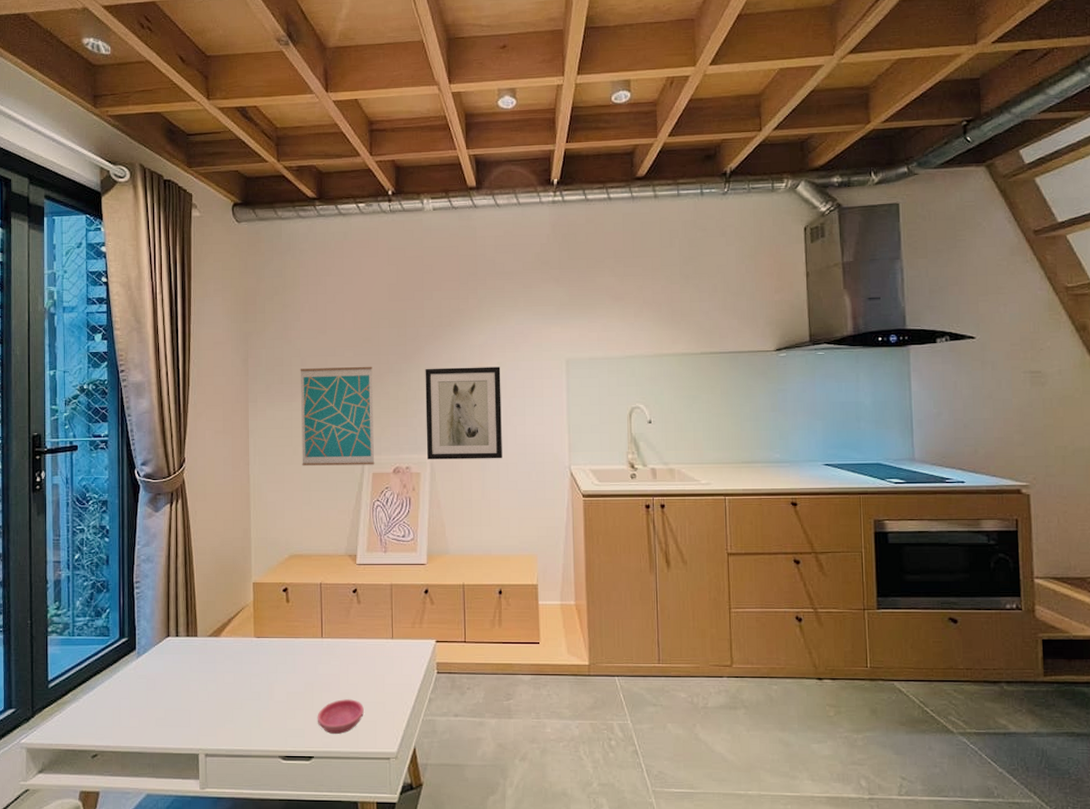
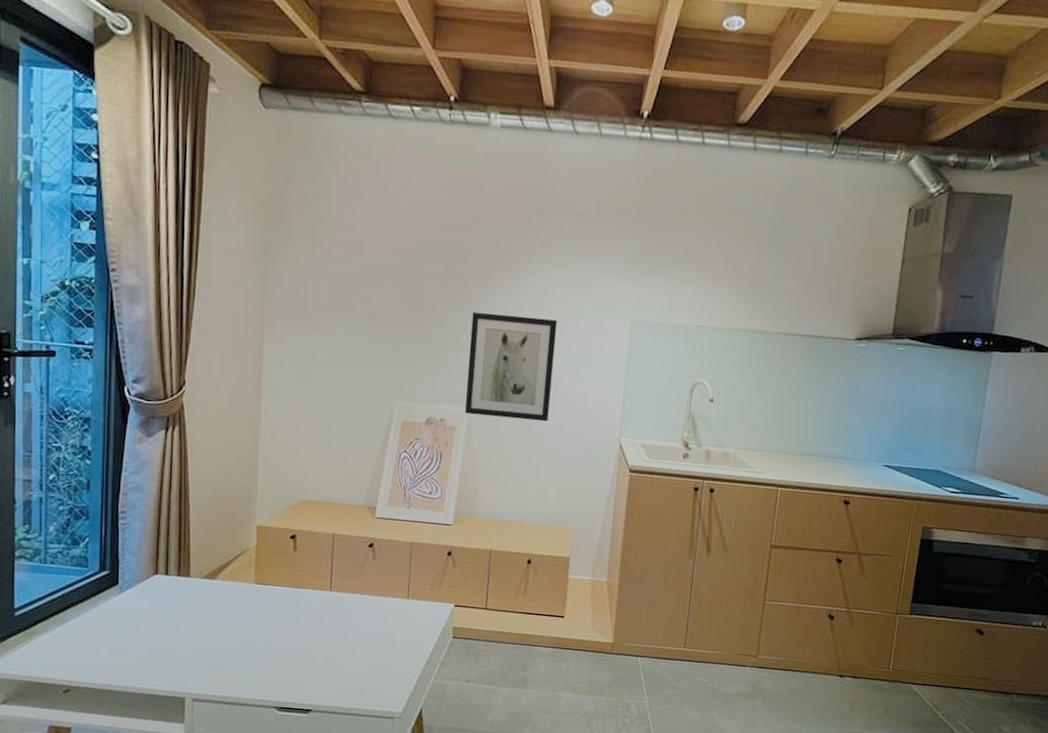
wall art: present [300,366,375,466] -> none [322,294,413,413]
saucer: present [317,699,364,734] -> none [318,655,370,690]

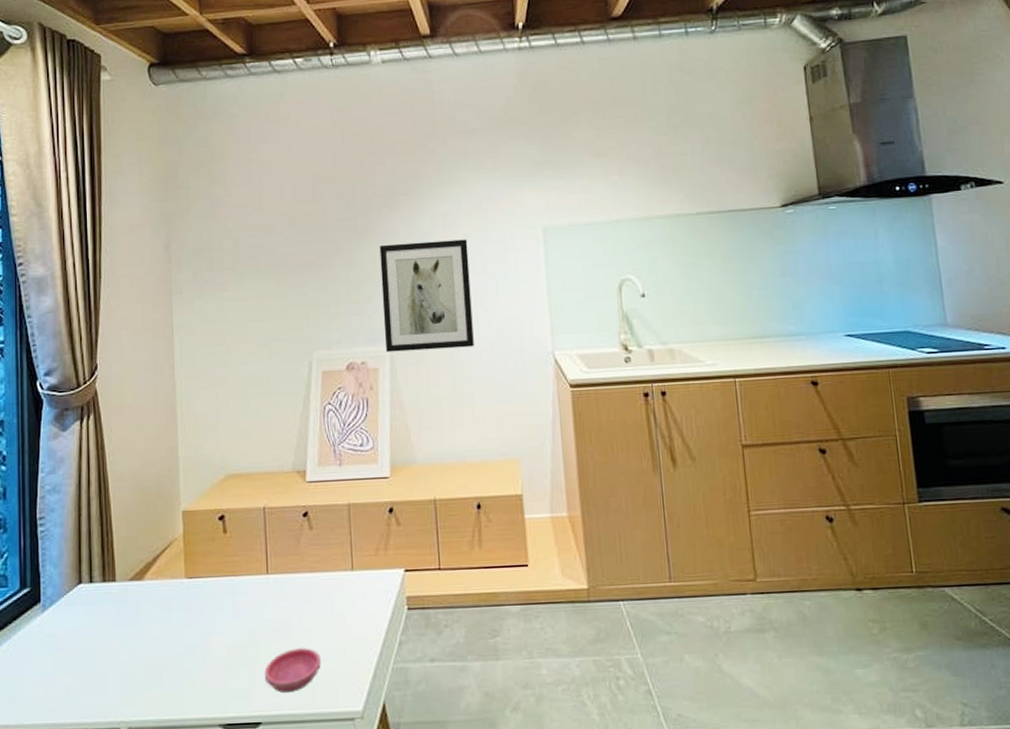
saucer: none [318,655,370,690] -> present [264,648,321,692]

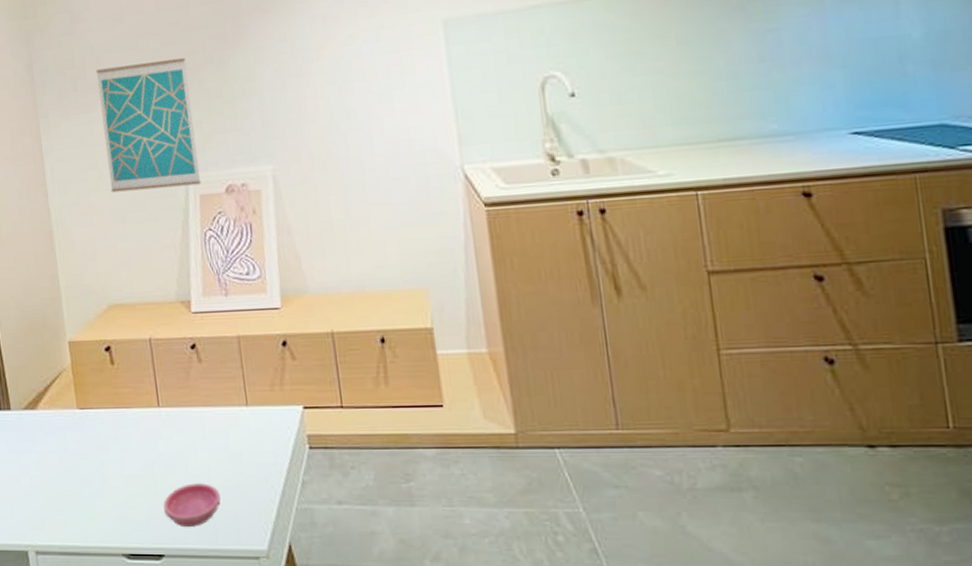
wall art: none [232,245,325,367] -> present [95,57,202,193]
wall art: present [379,239,474,352] -> none [253,40,368,172]

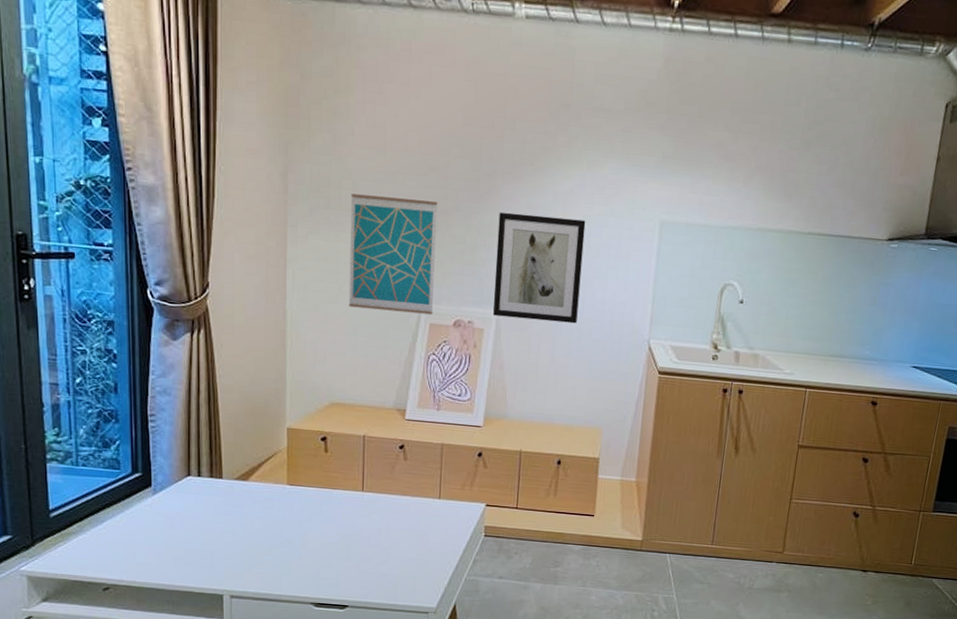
saucer: present [163,483,221,527] -> none [353,553,404,586]
wall art: none [253,40,368,172] -> present [493,212,586,324]

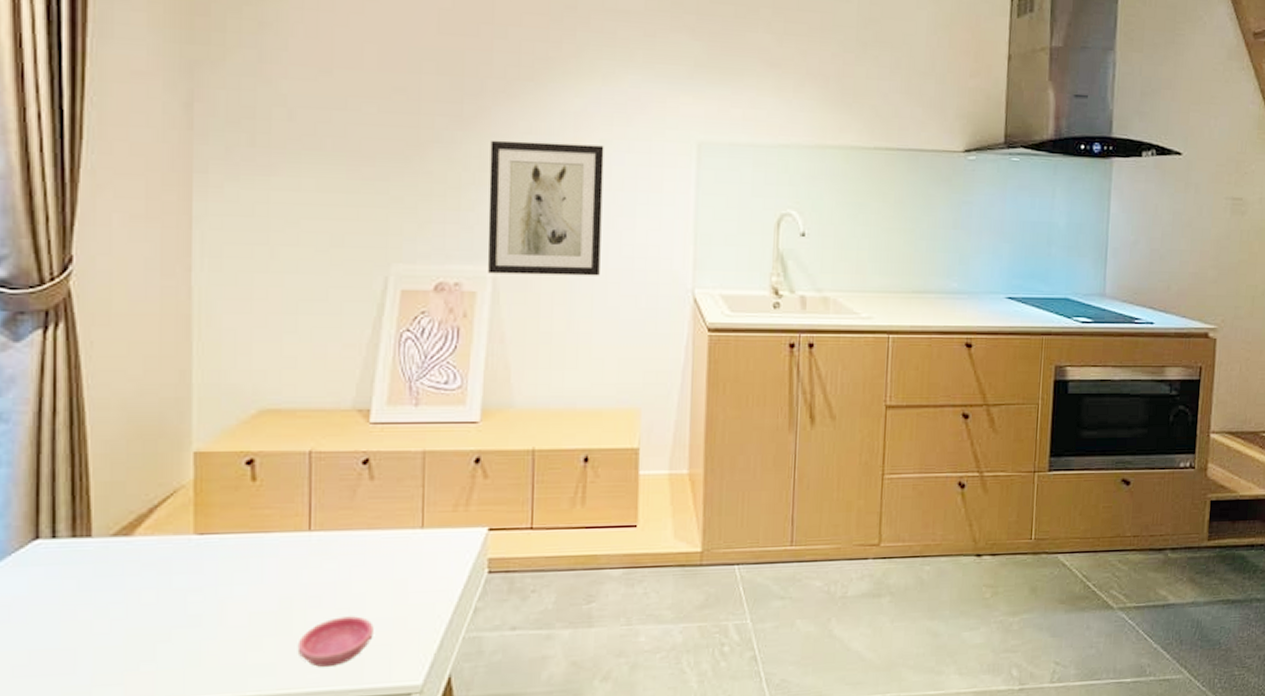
wall art: present [348,193,438,315] -> none [284,125,407,278]
saucer: none [353,553,404,586] -> present [297,616,374,667]

